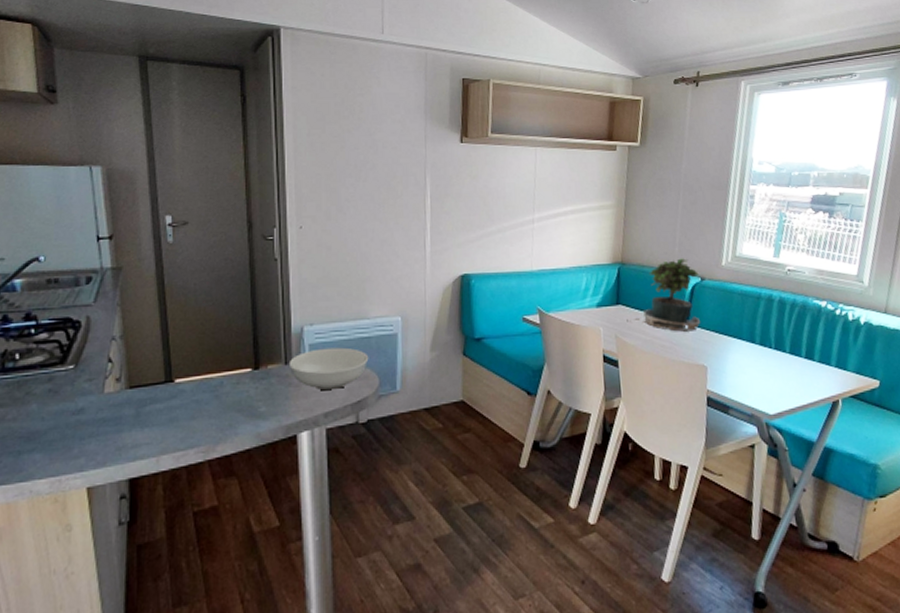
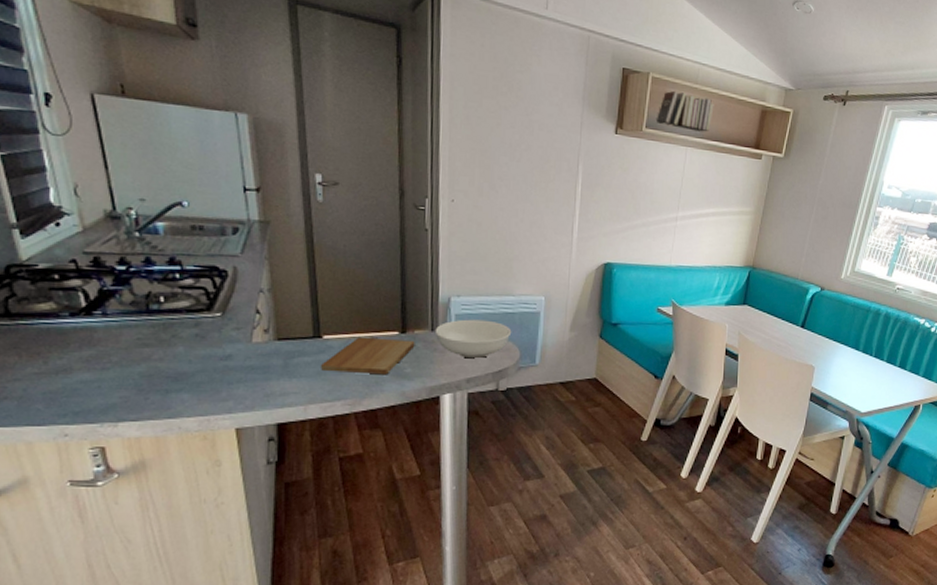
cutting board: none [173,376,269,418] -> present [321,337,415,375]
books: none [502,93,560,131] -> present [657,90,714,132]
potted plant: present [630,258,701,332] -> none [753,268,820,335]

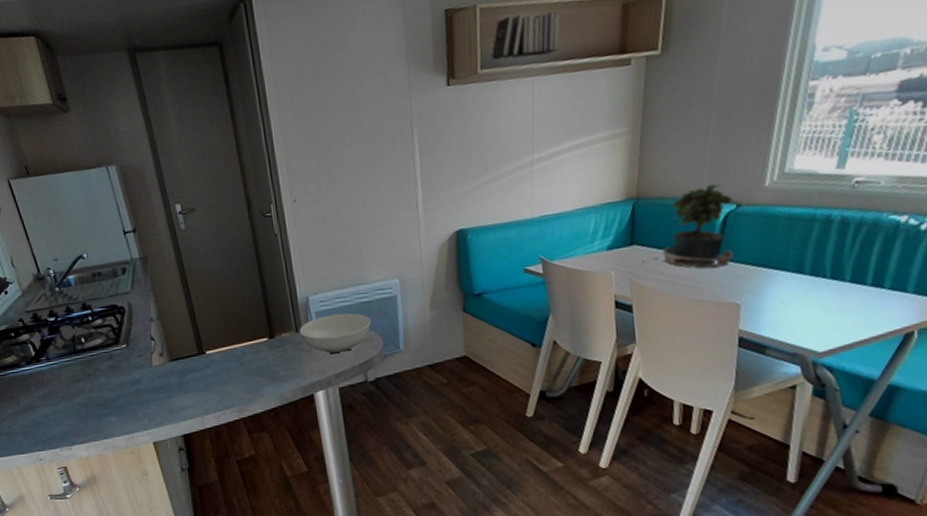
cutting board: present [321,337,415,375] -> none [209,344,284,384]
potted plant: none [753,268,820,335] -> present [646,183,735,269]

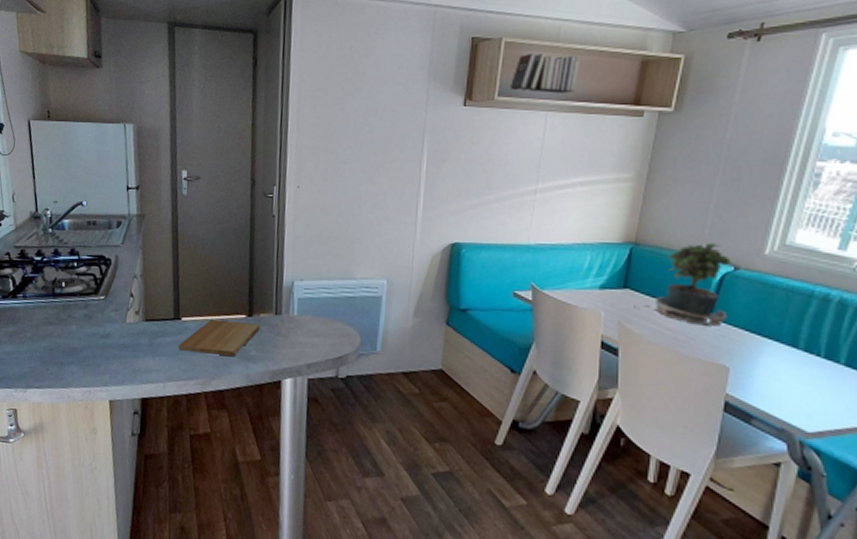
cutting board: none [209,344,284,384] -> present [179,319,260,357]
bowl: present [299,312,372,354] -> none [278,303,353,344]

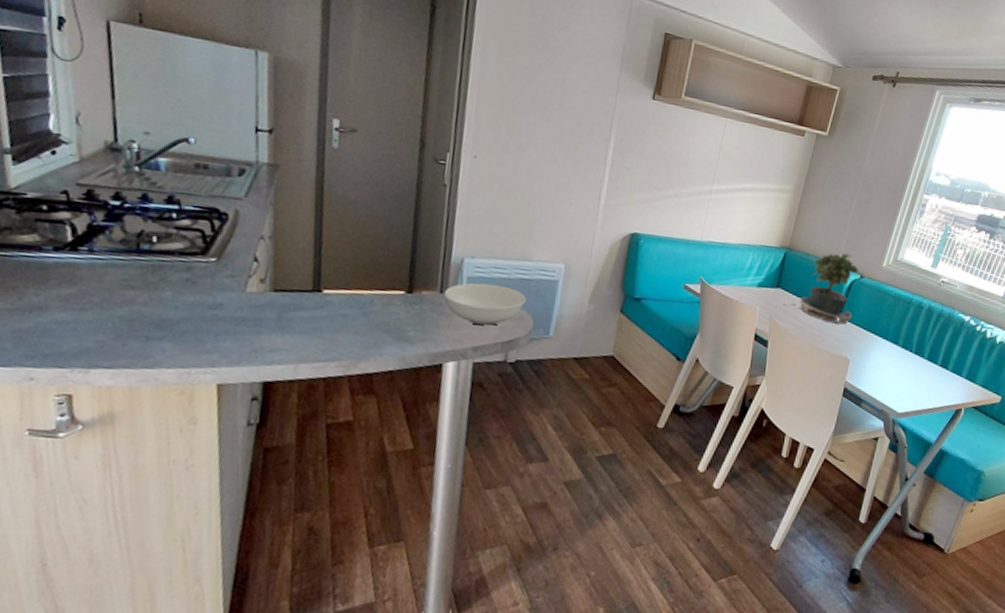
cutting board: present [179,319,260,357] -> none [317,294,422,337]
bowl: none [278,303,353,344] -> present [443,282,527,327]
books: present [511,52,580,94] -> none [697,59,758,105]

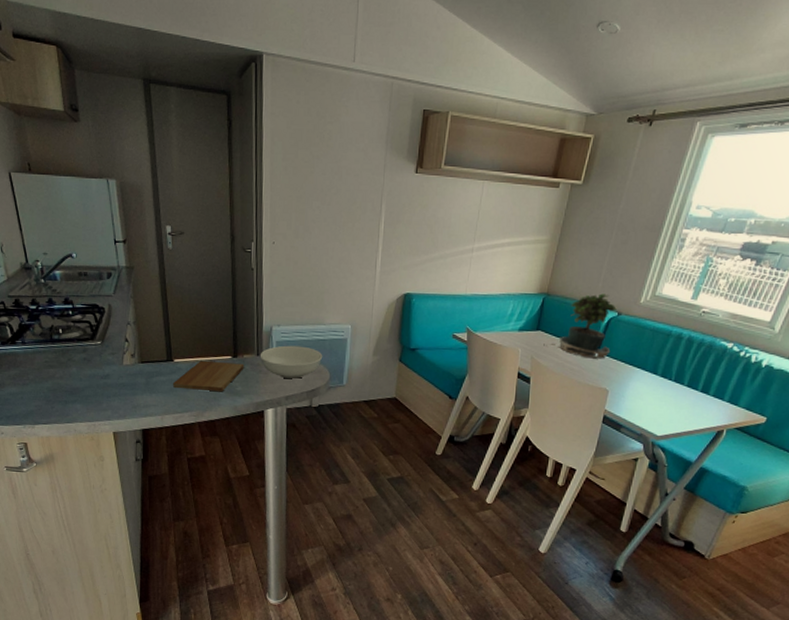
cutting board: none [317,294,422,337] -> present [173,360,244,392]

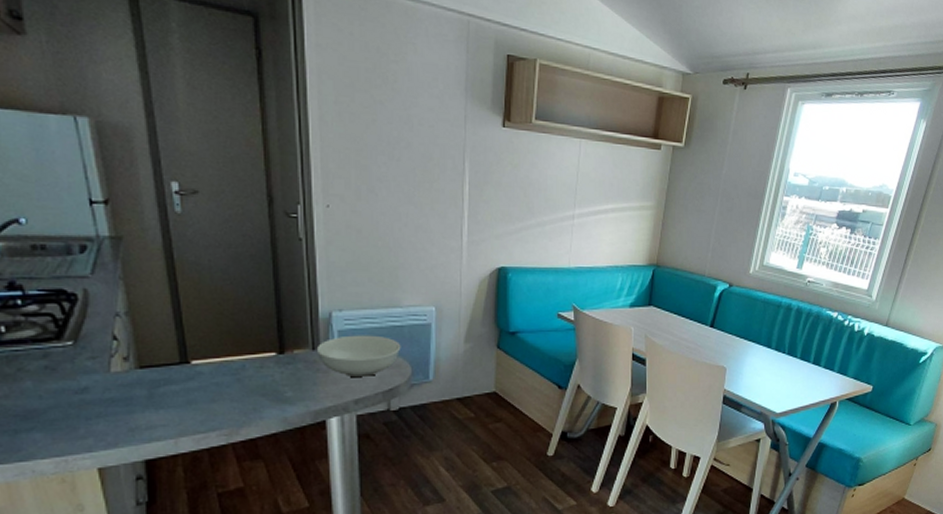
cutting board: present [173,360,244,392] -> none [191,360,295,401]
potted plant: present [546,293,617,359] -> none [660,264,728,335]

